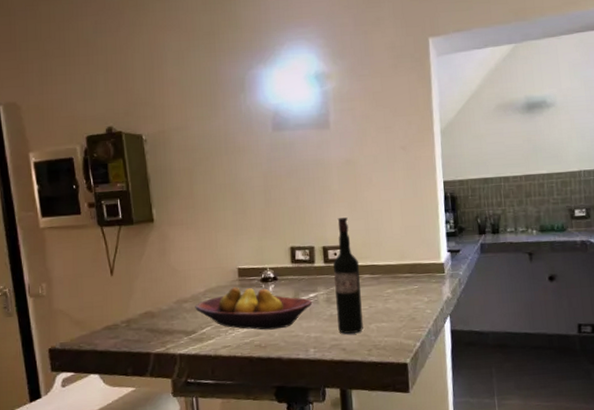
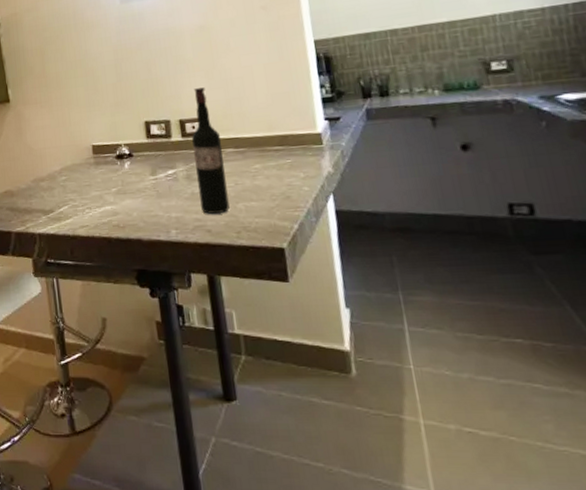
fruit bowl: present [195,287,313,330] -> none [51,164,172,210]

